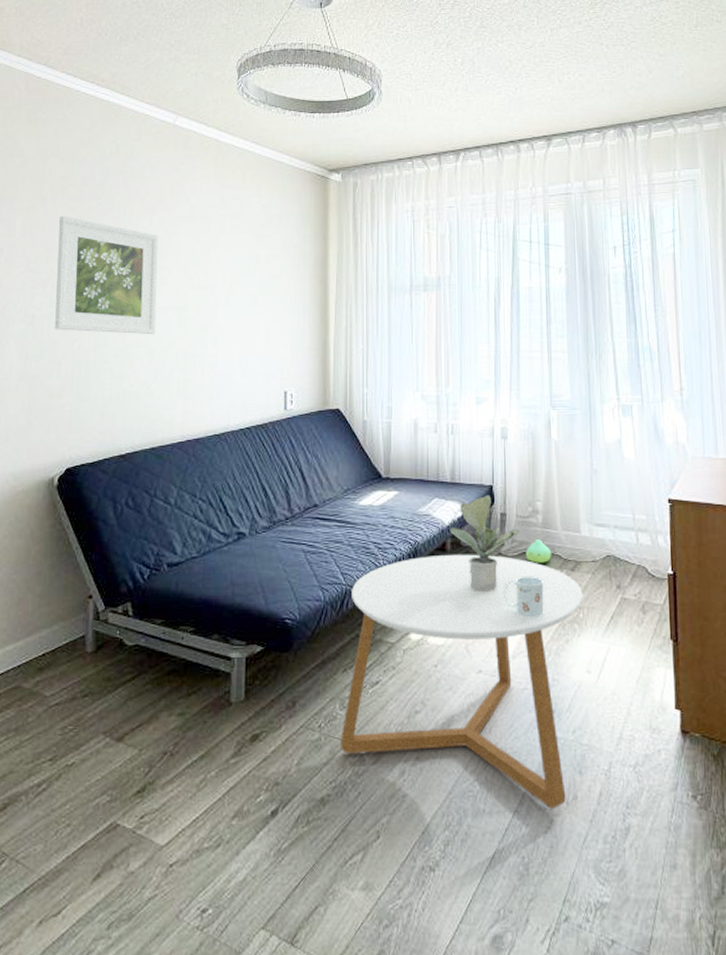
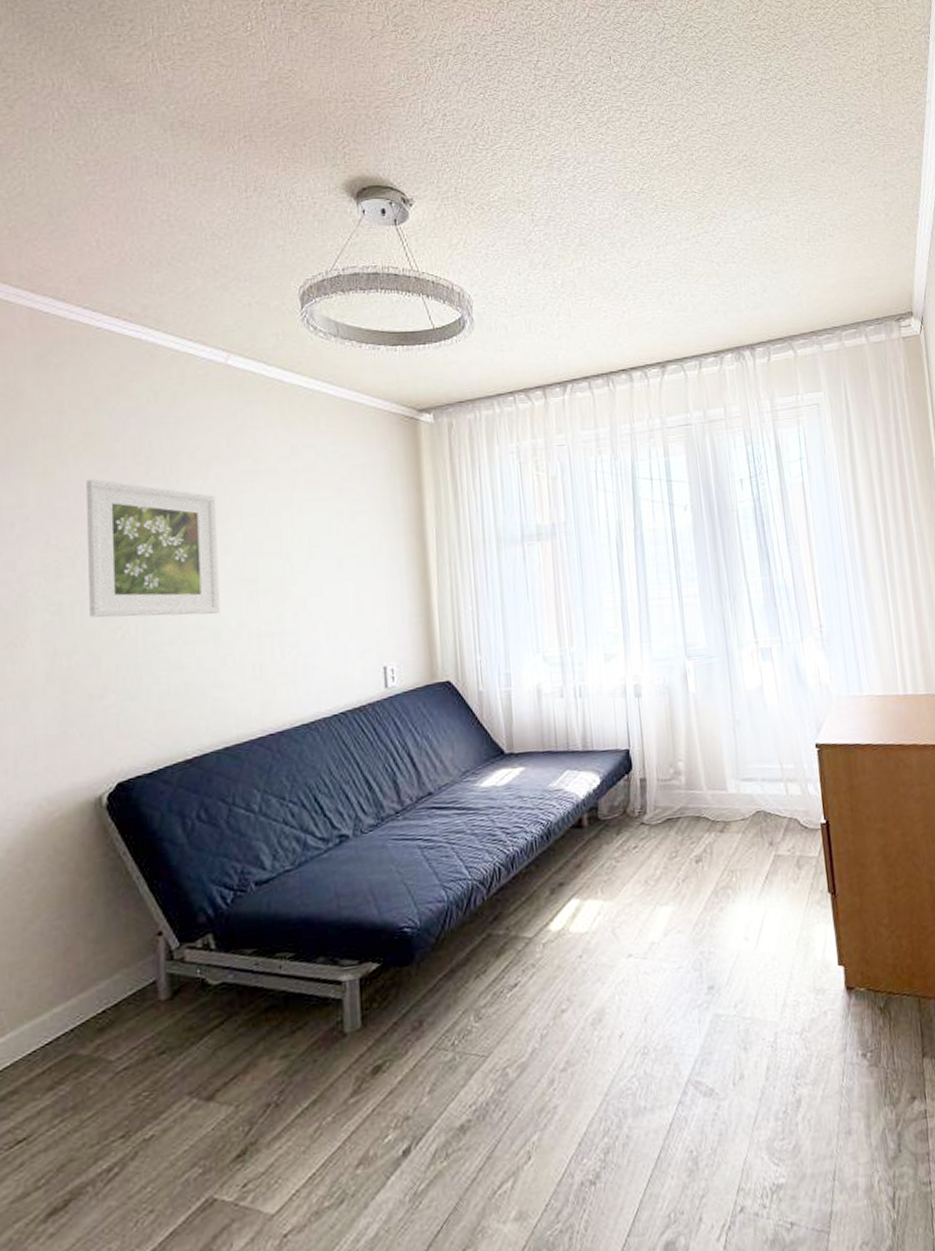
coffee table: present [341,554,583,809] -> none [478,826,735,1094]
potted plant: present [449,495,521,592] -> none [585,760,663,868]
mug: present [503,576,544,618] -> none [649,843,695,890]
plush toy: present [525,539,552,563] -> none [669,802,699,829]

